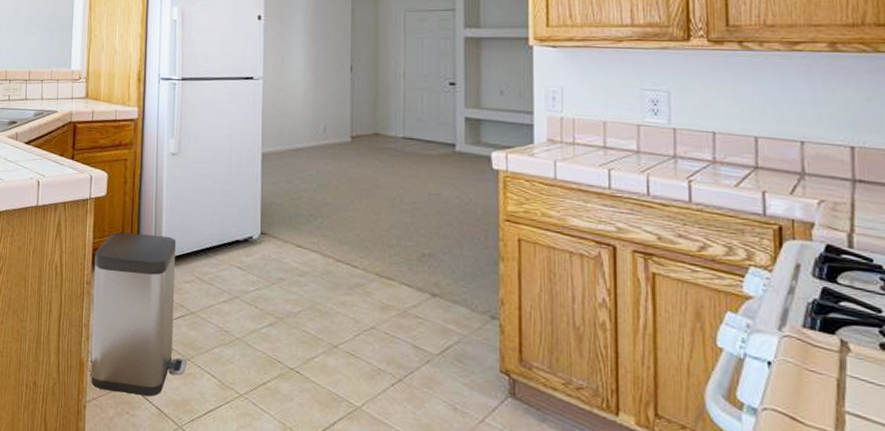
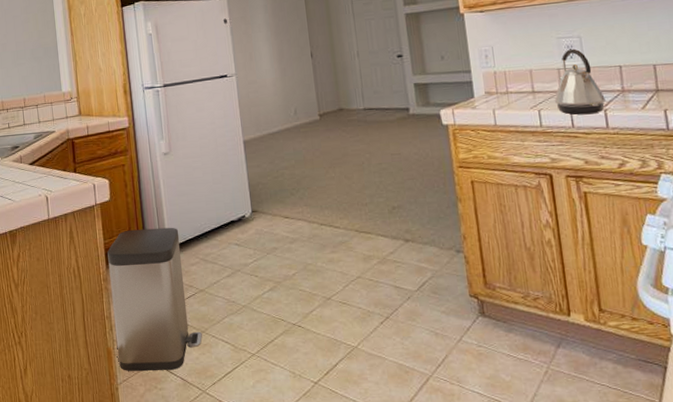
kettle: none [629,104,691,184] -> present [554,48,606,115]

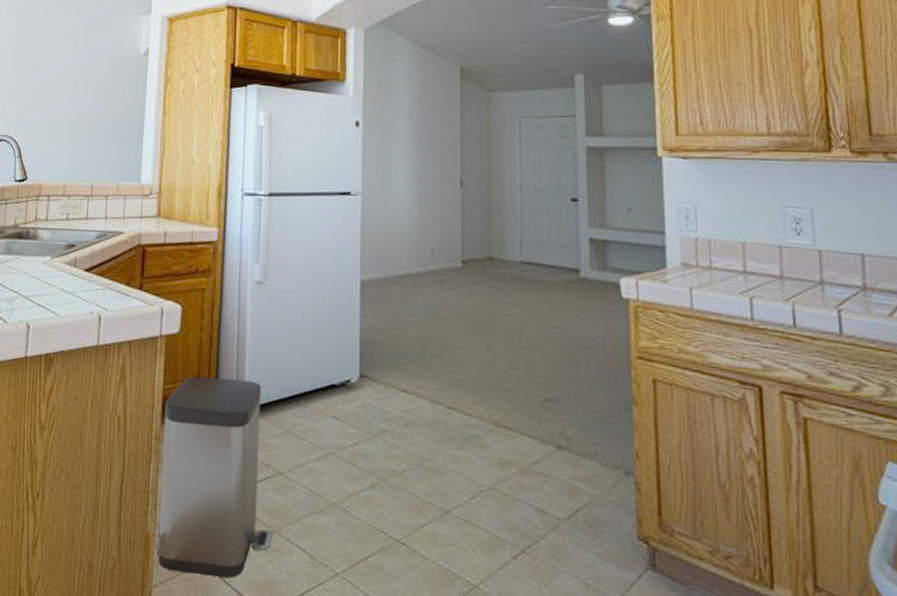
kettle: present [554,48,606,115] -> none [772,222,840,314]

